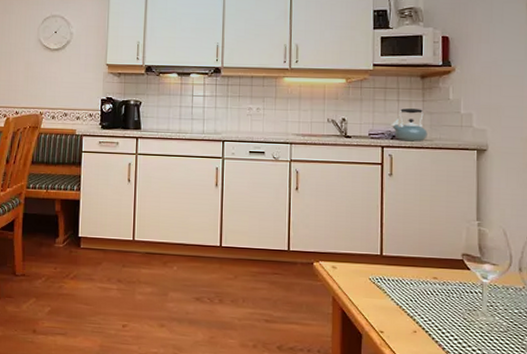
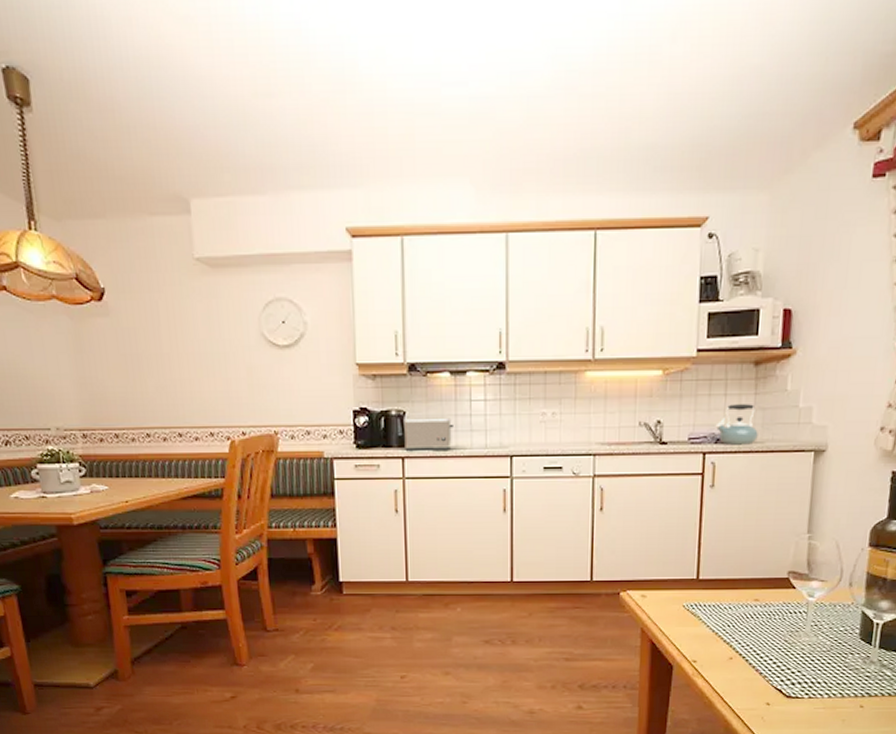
toaster: none [139,107,178,135] -> present [404,417,453,452]

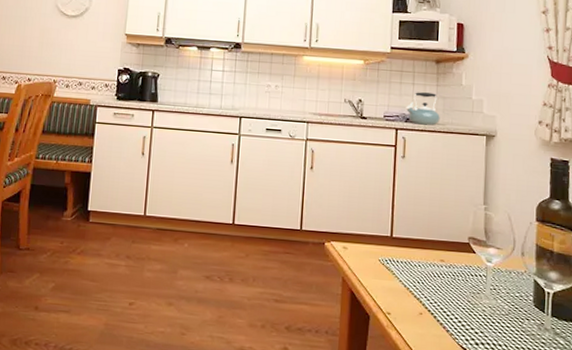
toaster: present [404,417,453,452] -> none [155,79,196,109]

